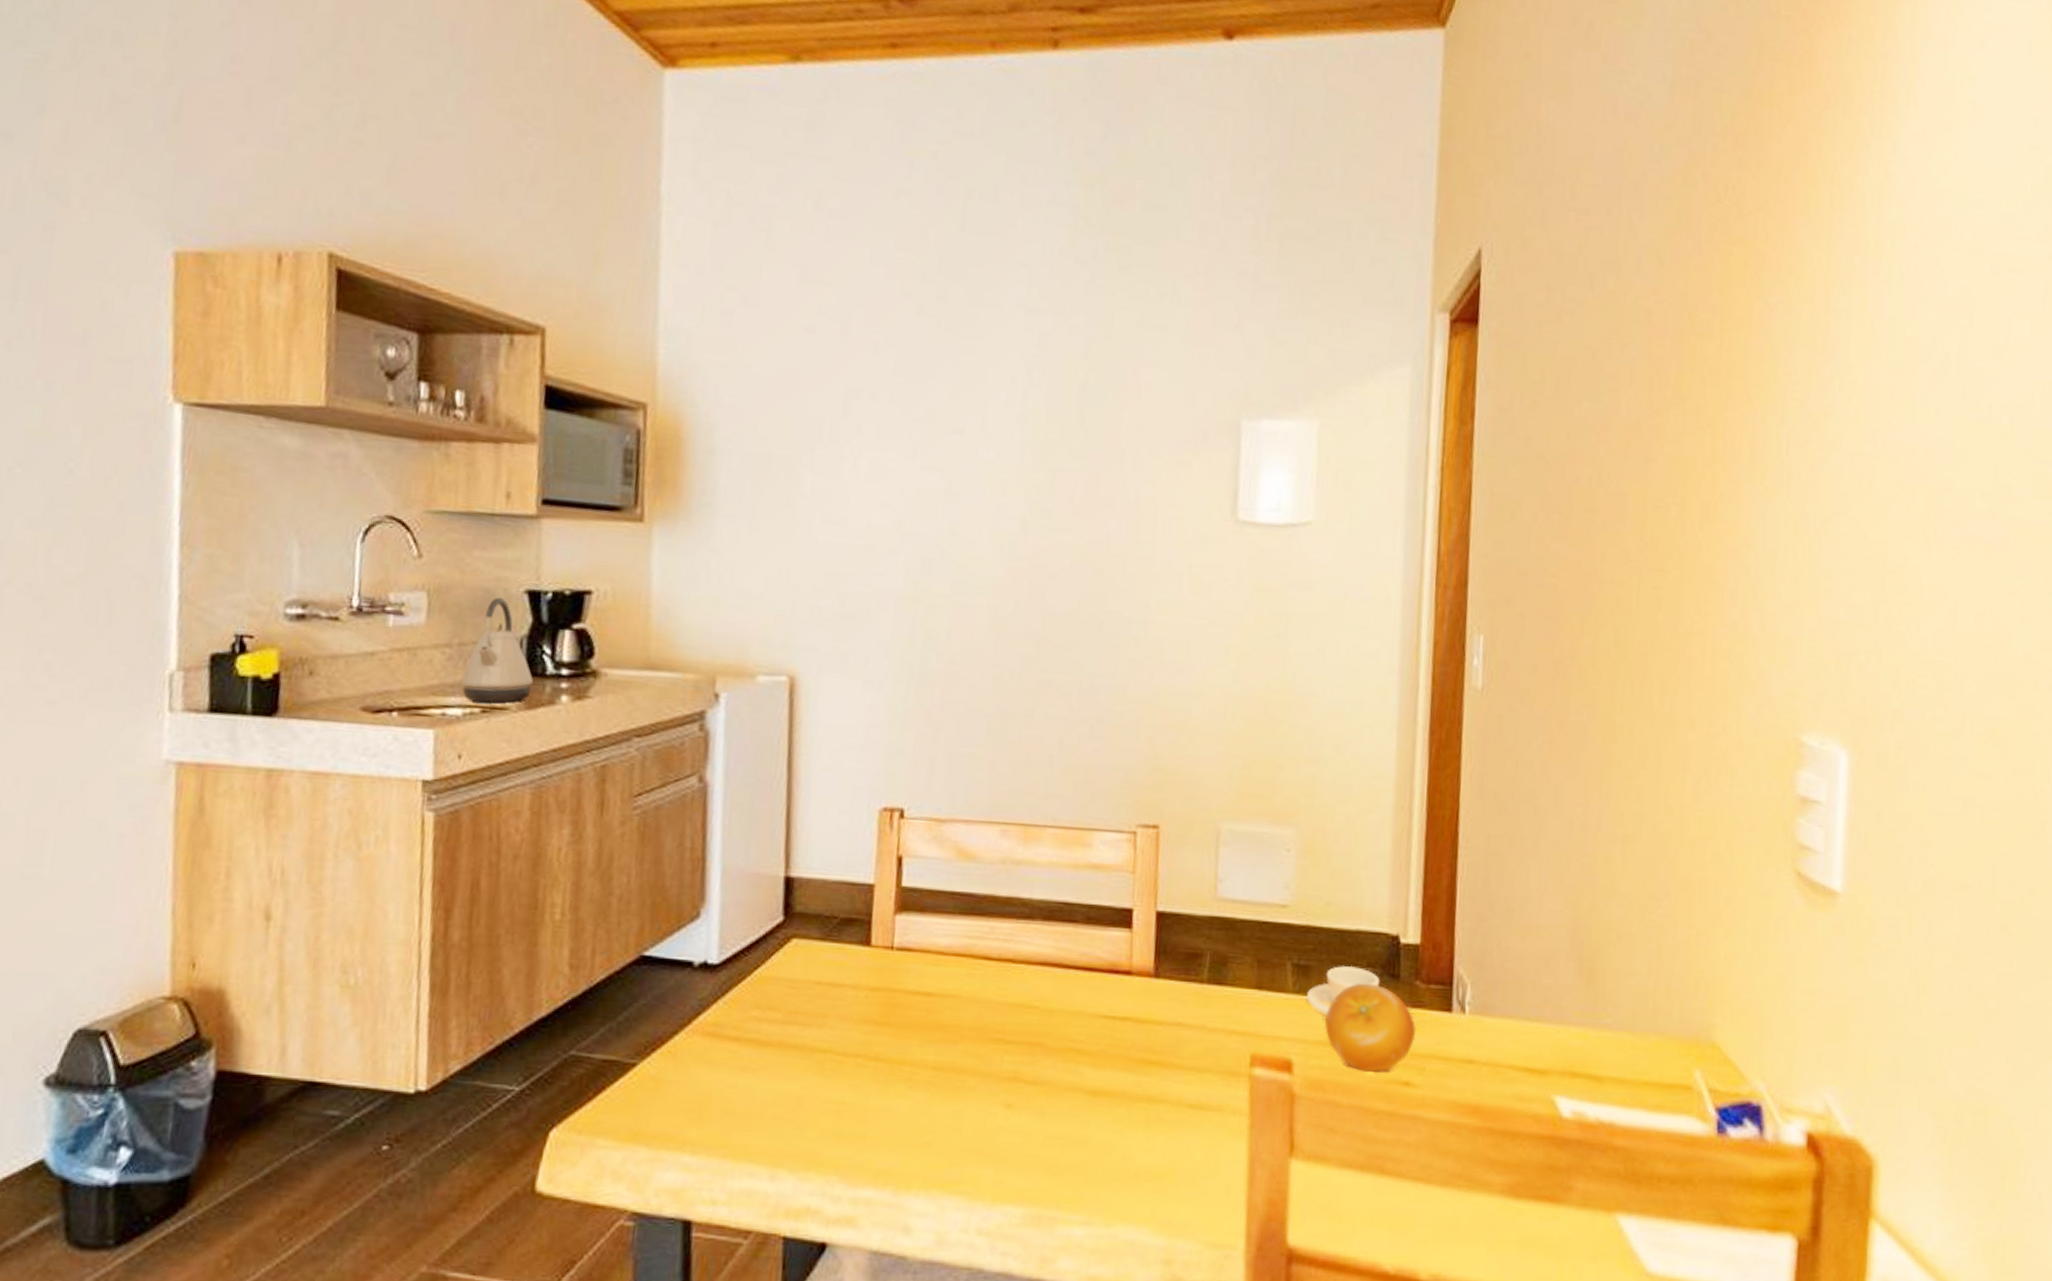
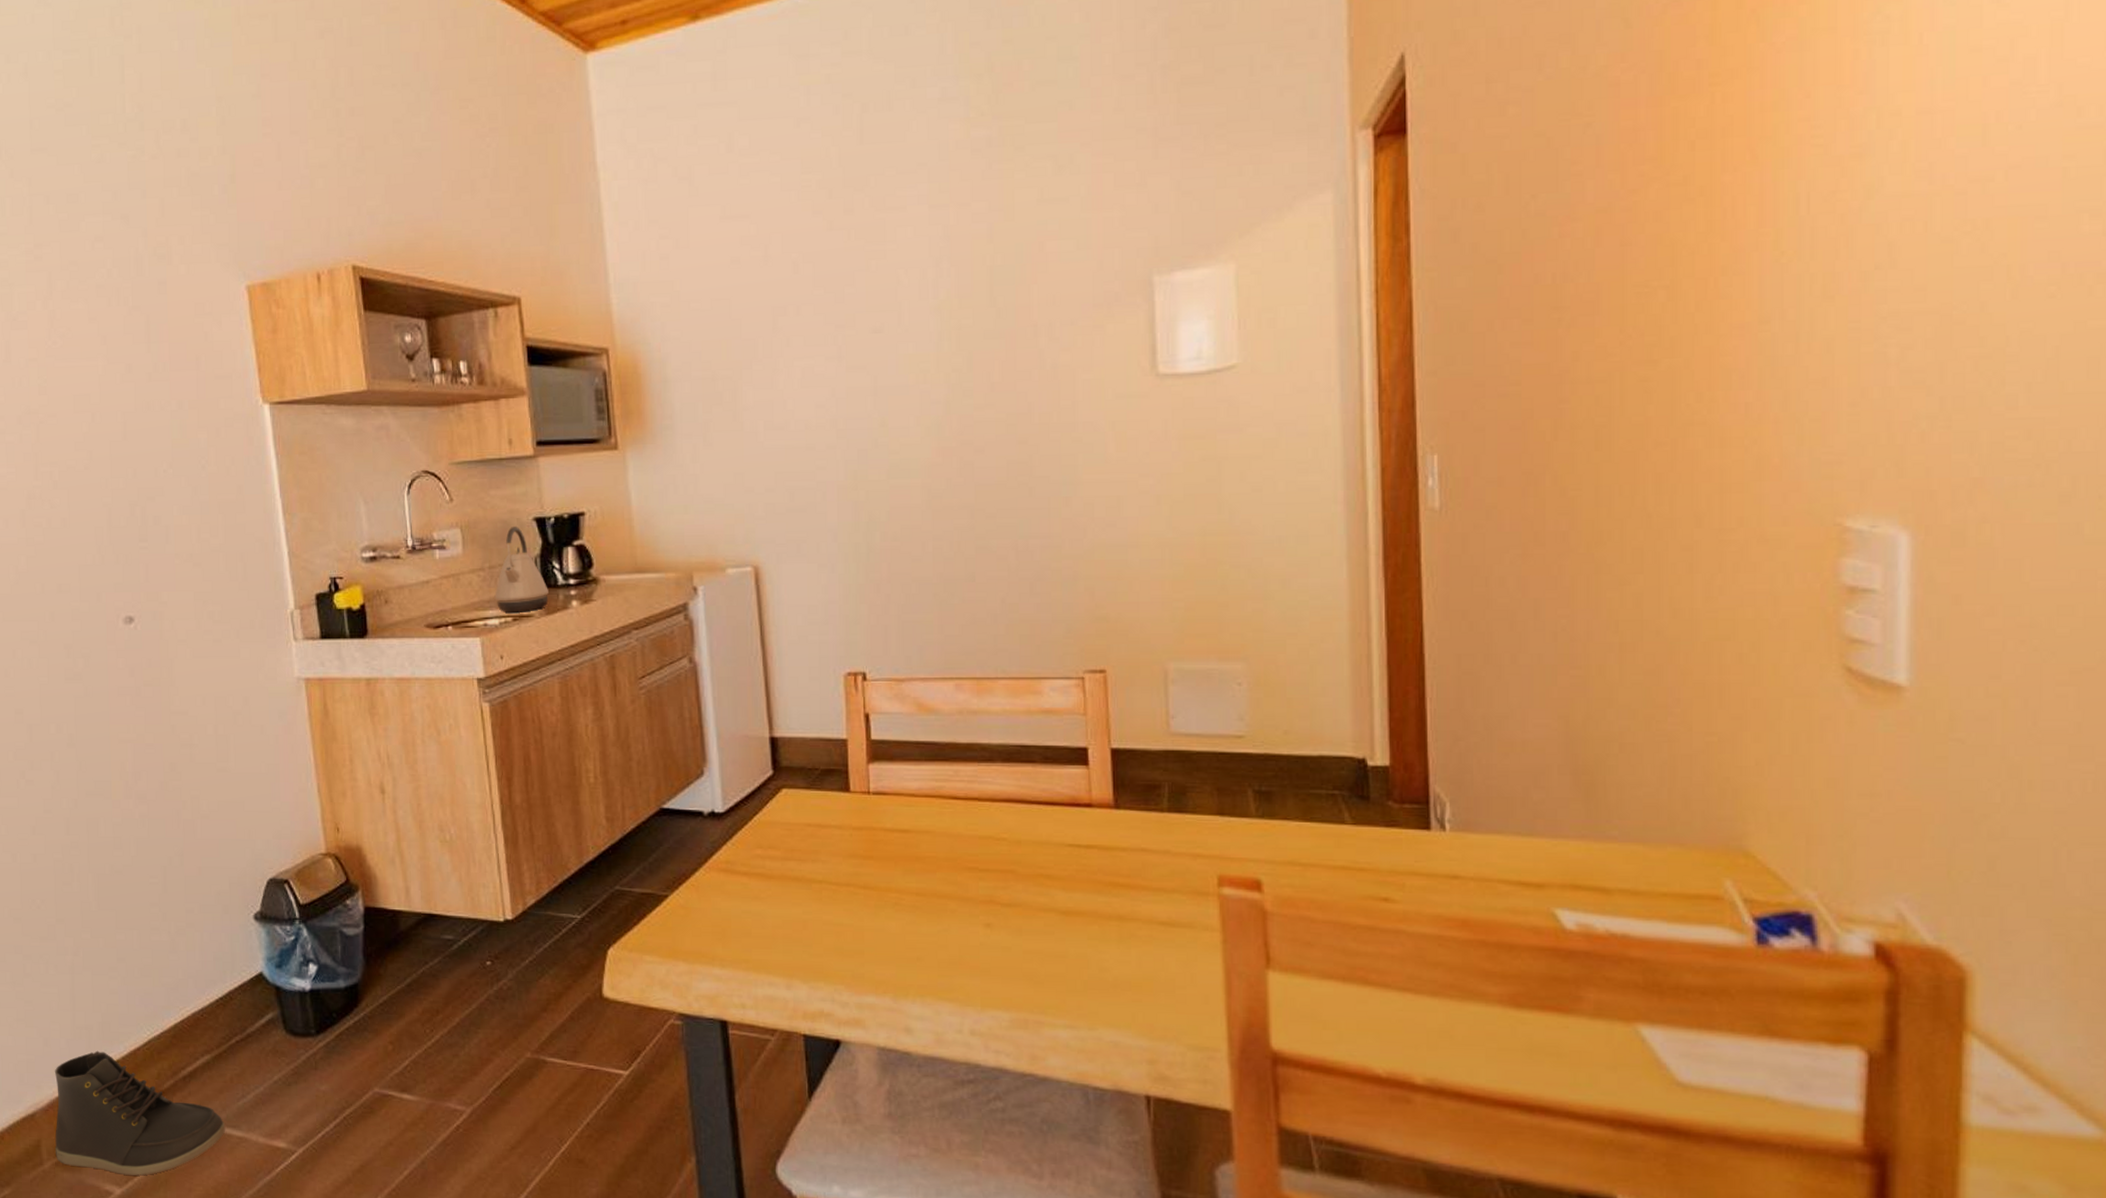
teacup: present [1307,965,1380,1015] -> none [1271,789,1349,837]
fruit: present [1324,983,1417,1072] -> none [1291,805,1392,889]

